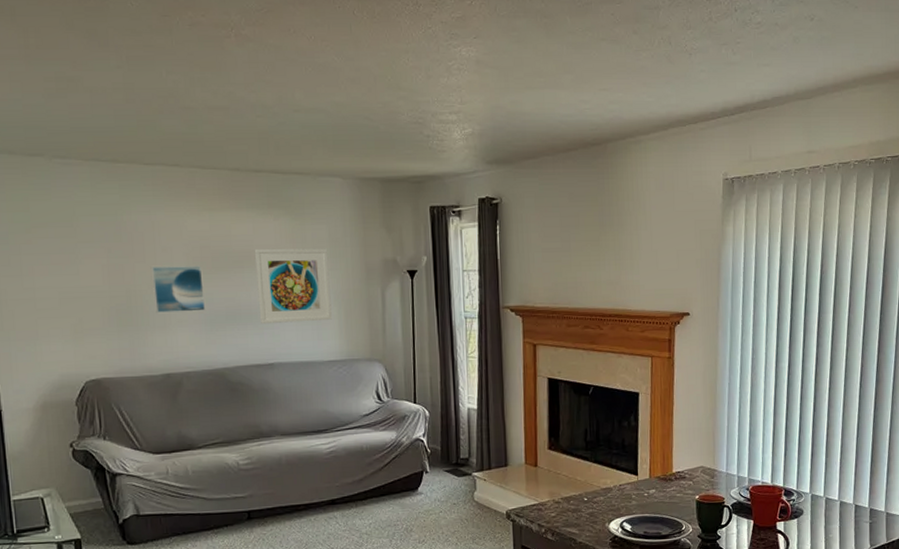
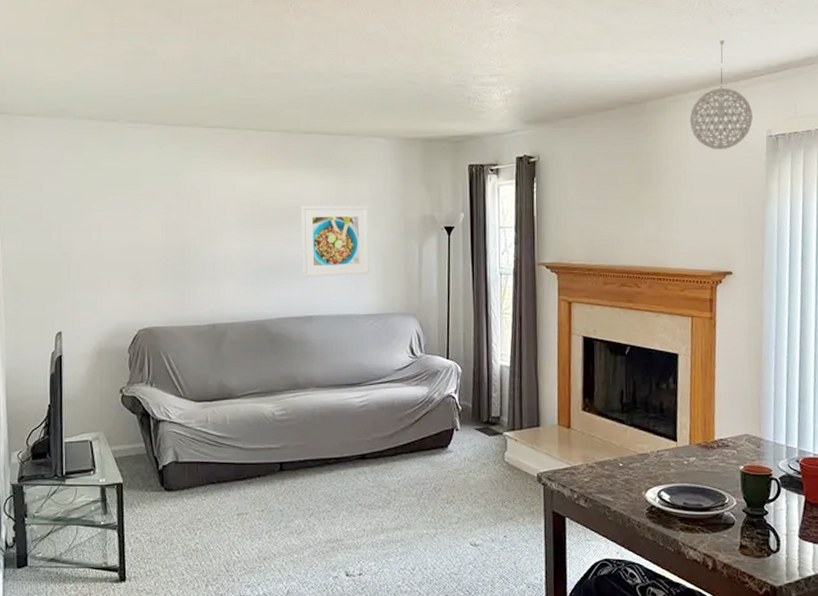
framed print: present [150,266,206,313] -> none [204,221,253,265]
pendant light: none [649,81,710,193] -> present [689,40,753,150]

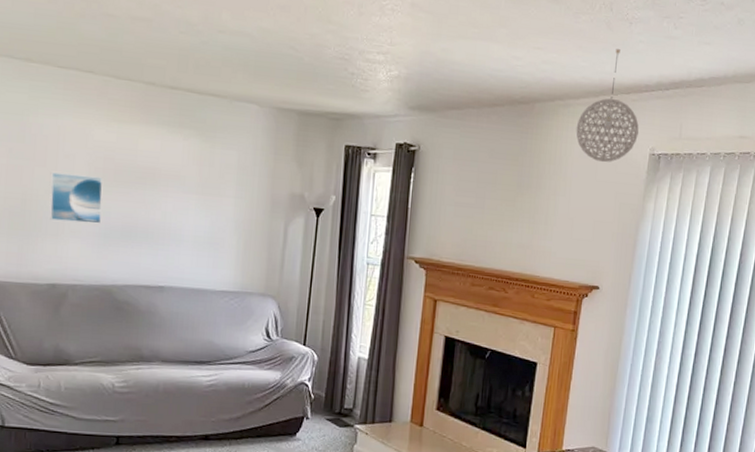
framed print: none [204,221,253,265] -> present [49,172,103,224]
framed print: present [300,205,370,277] -> none [156,166,235,249]

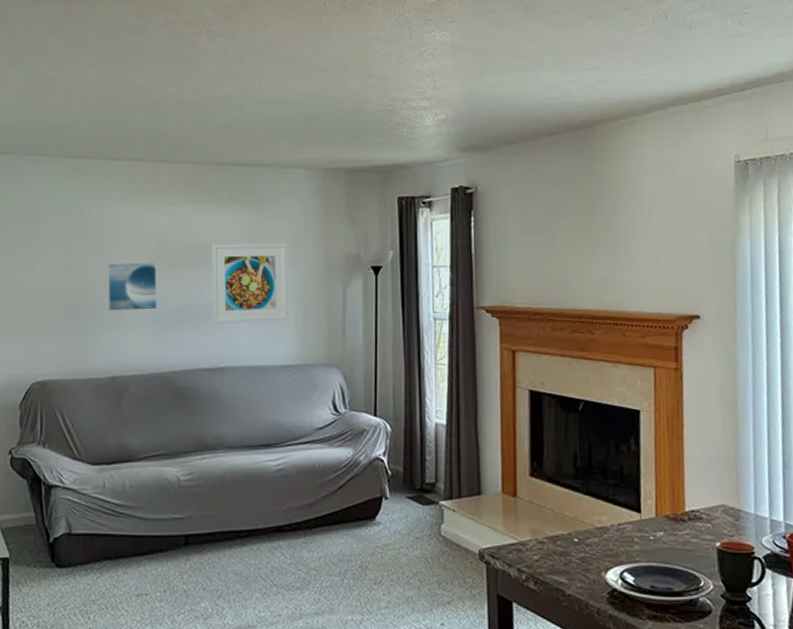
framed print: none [156,166,235,249] -> present [211,243,288,324]
pendant light: present [576,49,639,163] -> none [646,56,718,178]

